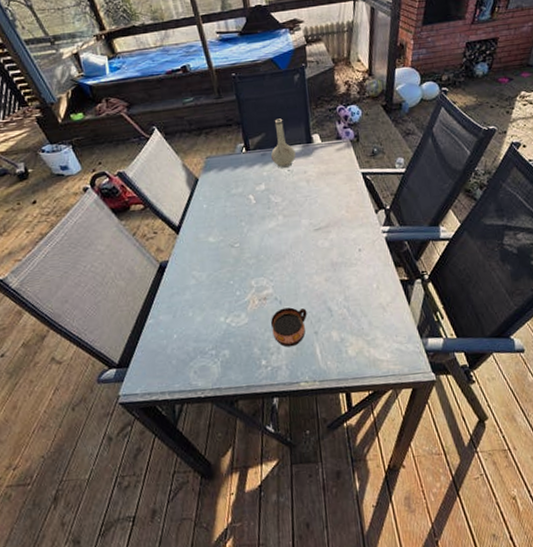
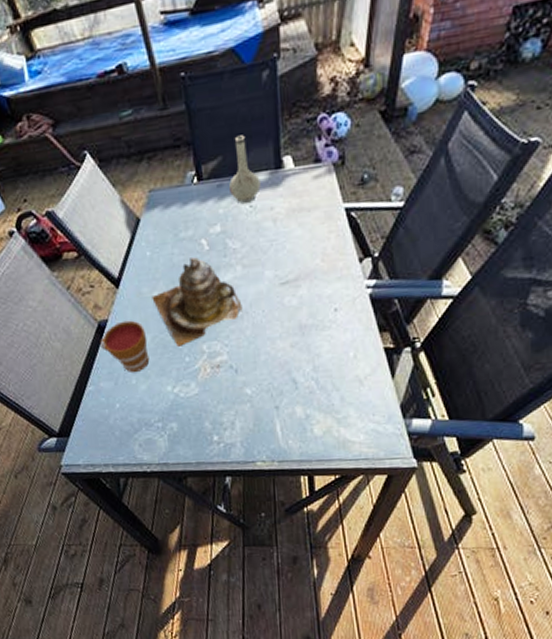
cup: none [161,261,205,306] -> present [100,320,150,372]
teapot: none [207,209,285,283] -> present [152,257,243,347]
cup: present [271,307,307,347] -> none [225,377,267,423]

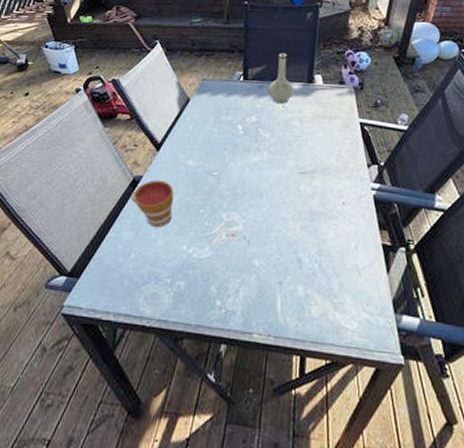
teapot: present [152,257,243,347] -> none [186,138,264,211]

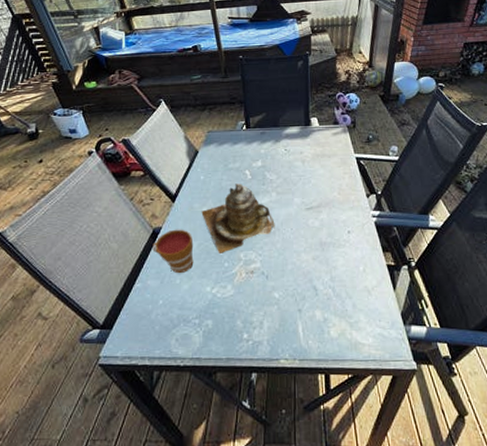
teapot: none [186,138,264,211] -> present [201,183,275,253]
vase: present [268,53,294,104] -> none [270,100,294,147]

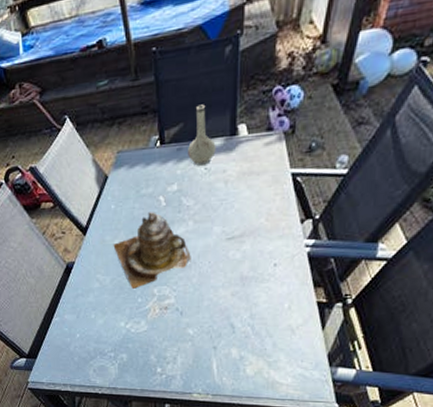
cup: present [152,229,194,273] -> none [67,263,107,308]
vase: none [270,100,294,147] -> present [188,104,216,166]

